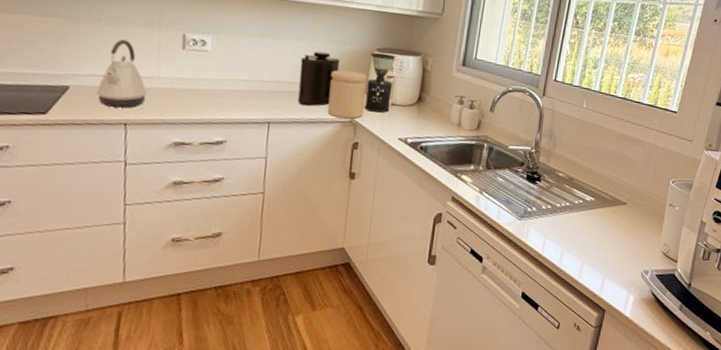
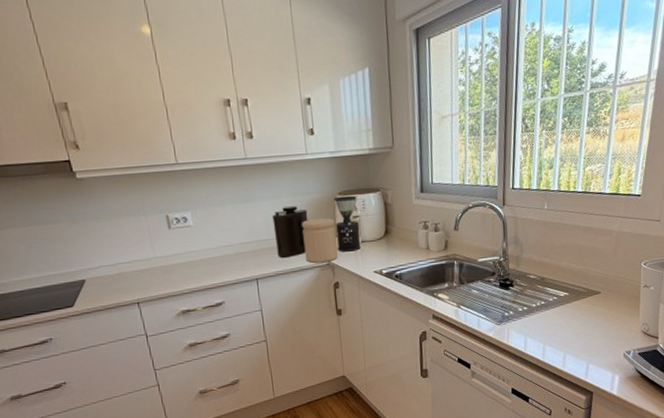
kettle: present [97,39,147,108] -> none [108,230,149,291]

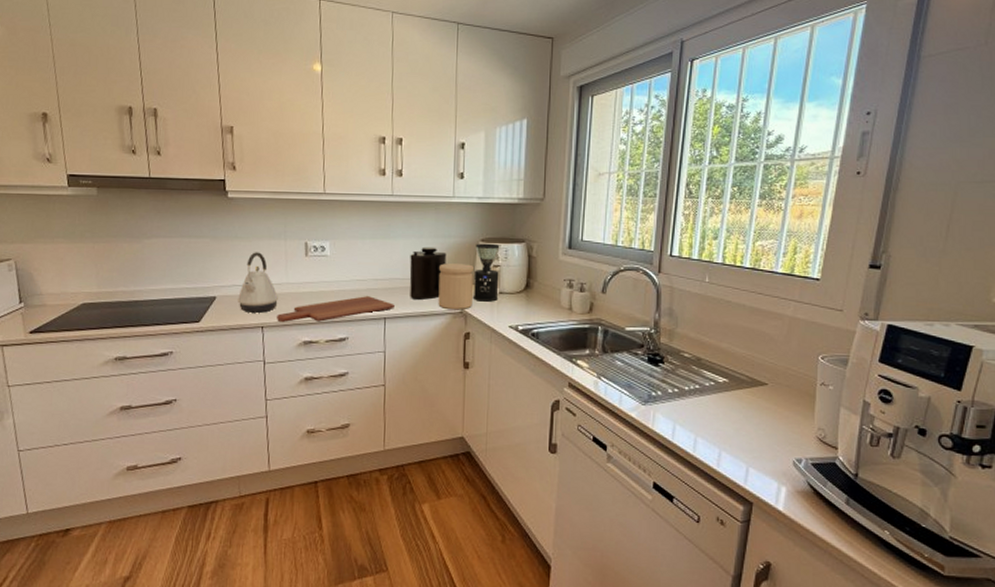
kettle: none [108,230,149,291] -> present [238,252,278,313]
cutting board: none [151,260,264,297] -> present [277,296,395,323]

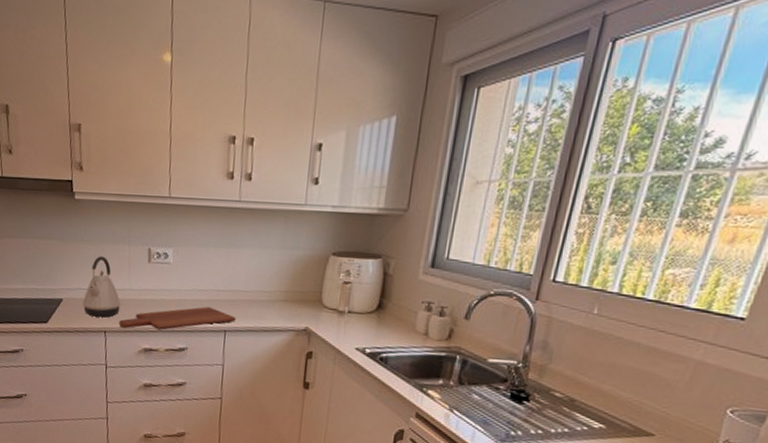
hip flask: present [409,246,447,300] -> none [252,258,294,315]
jar: present [438,262,473,310] -> none [281,276,322,328]
coffee grinder: present [474,243,500,302] -> none [319,257,353,321]

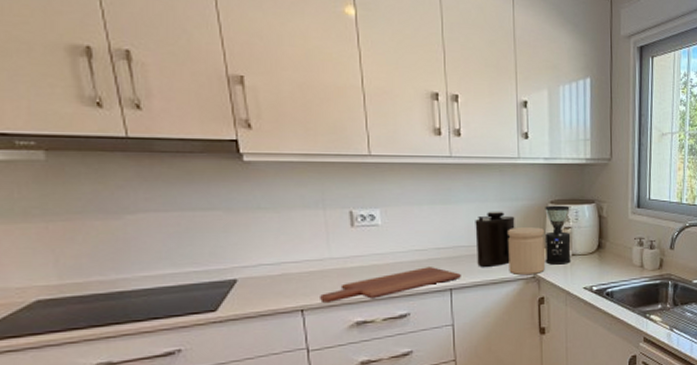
kettle: present [83,256,121,318] -> none [267,224,320,295]
hip flask: none [252,258,294,315] -> present [475,211,515,267]
jar: none [281,276,322,328] -> present [508,226,545,276]
coffee grinder: none [319,257,353,321] -> present [545,205,571,265]

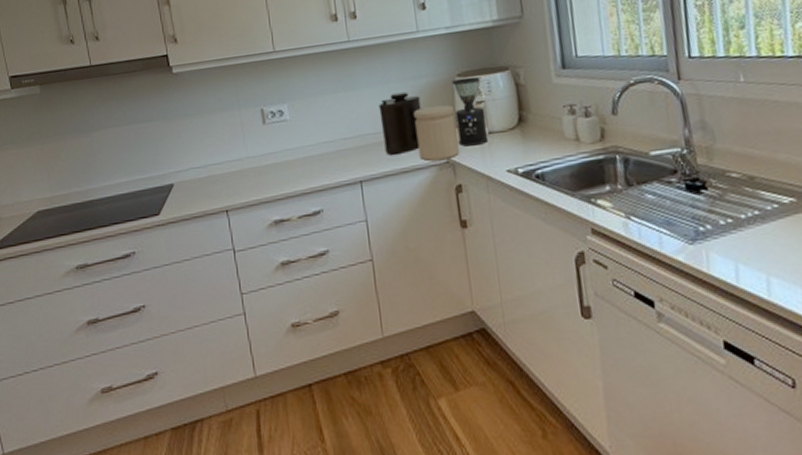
cutting board: present [320,267,461,304] -> none [241,158,370,204]

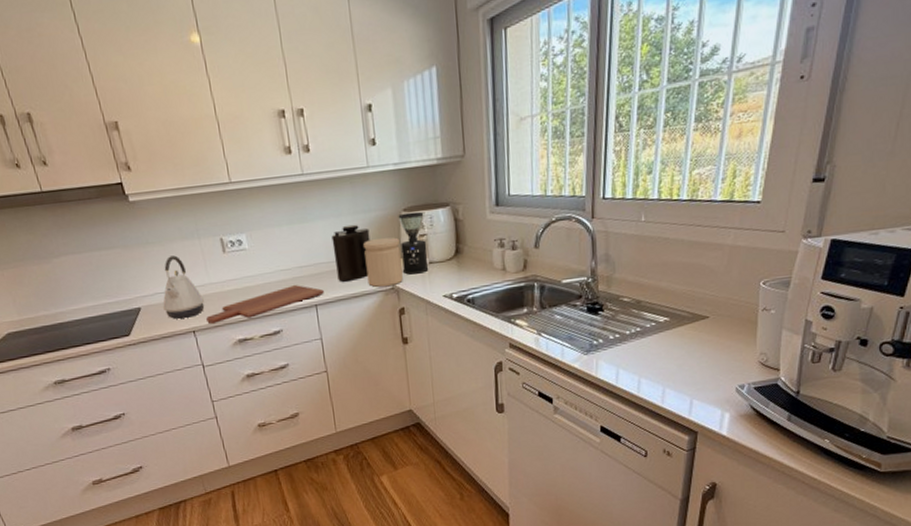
kettle: none [197,127,240,197] -> present [163,255,205,319]
cutting board: none [241,158,370,204] -> present [206,285,324,325]

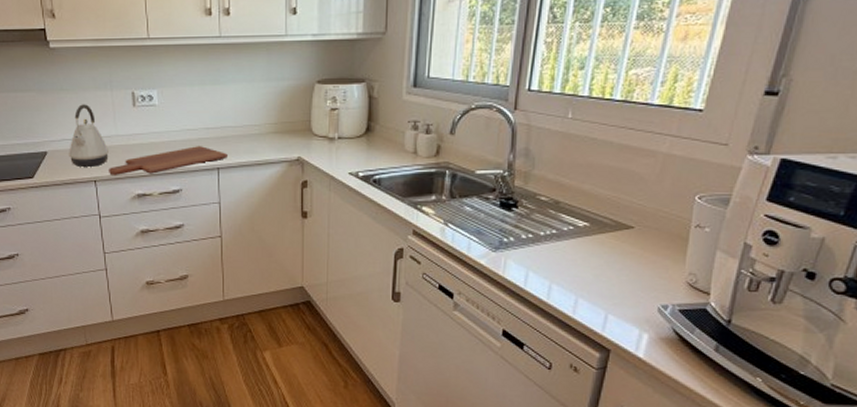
hip flask: present [331,224,371,282] -> none [242,91,280,148]
jar: present [363,237,403,288] -> none [273,107,310,158]
coffee grinder: present [398,211,429,275] -> none [311,85,338,148]

